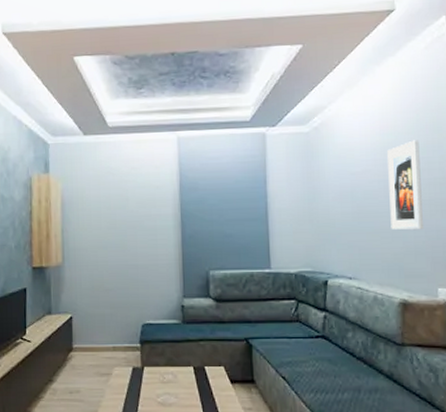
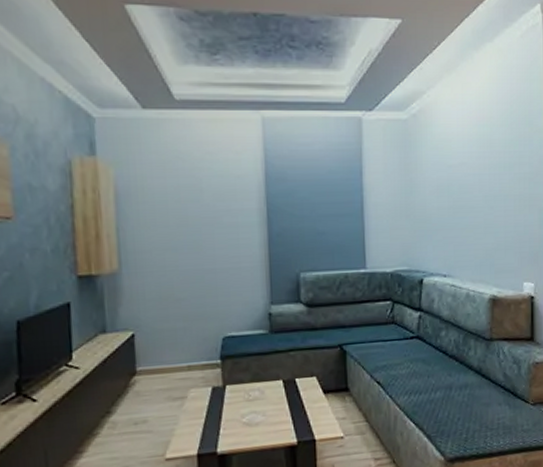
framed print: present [387,140,423,230] -> none [483,133,513,226]

